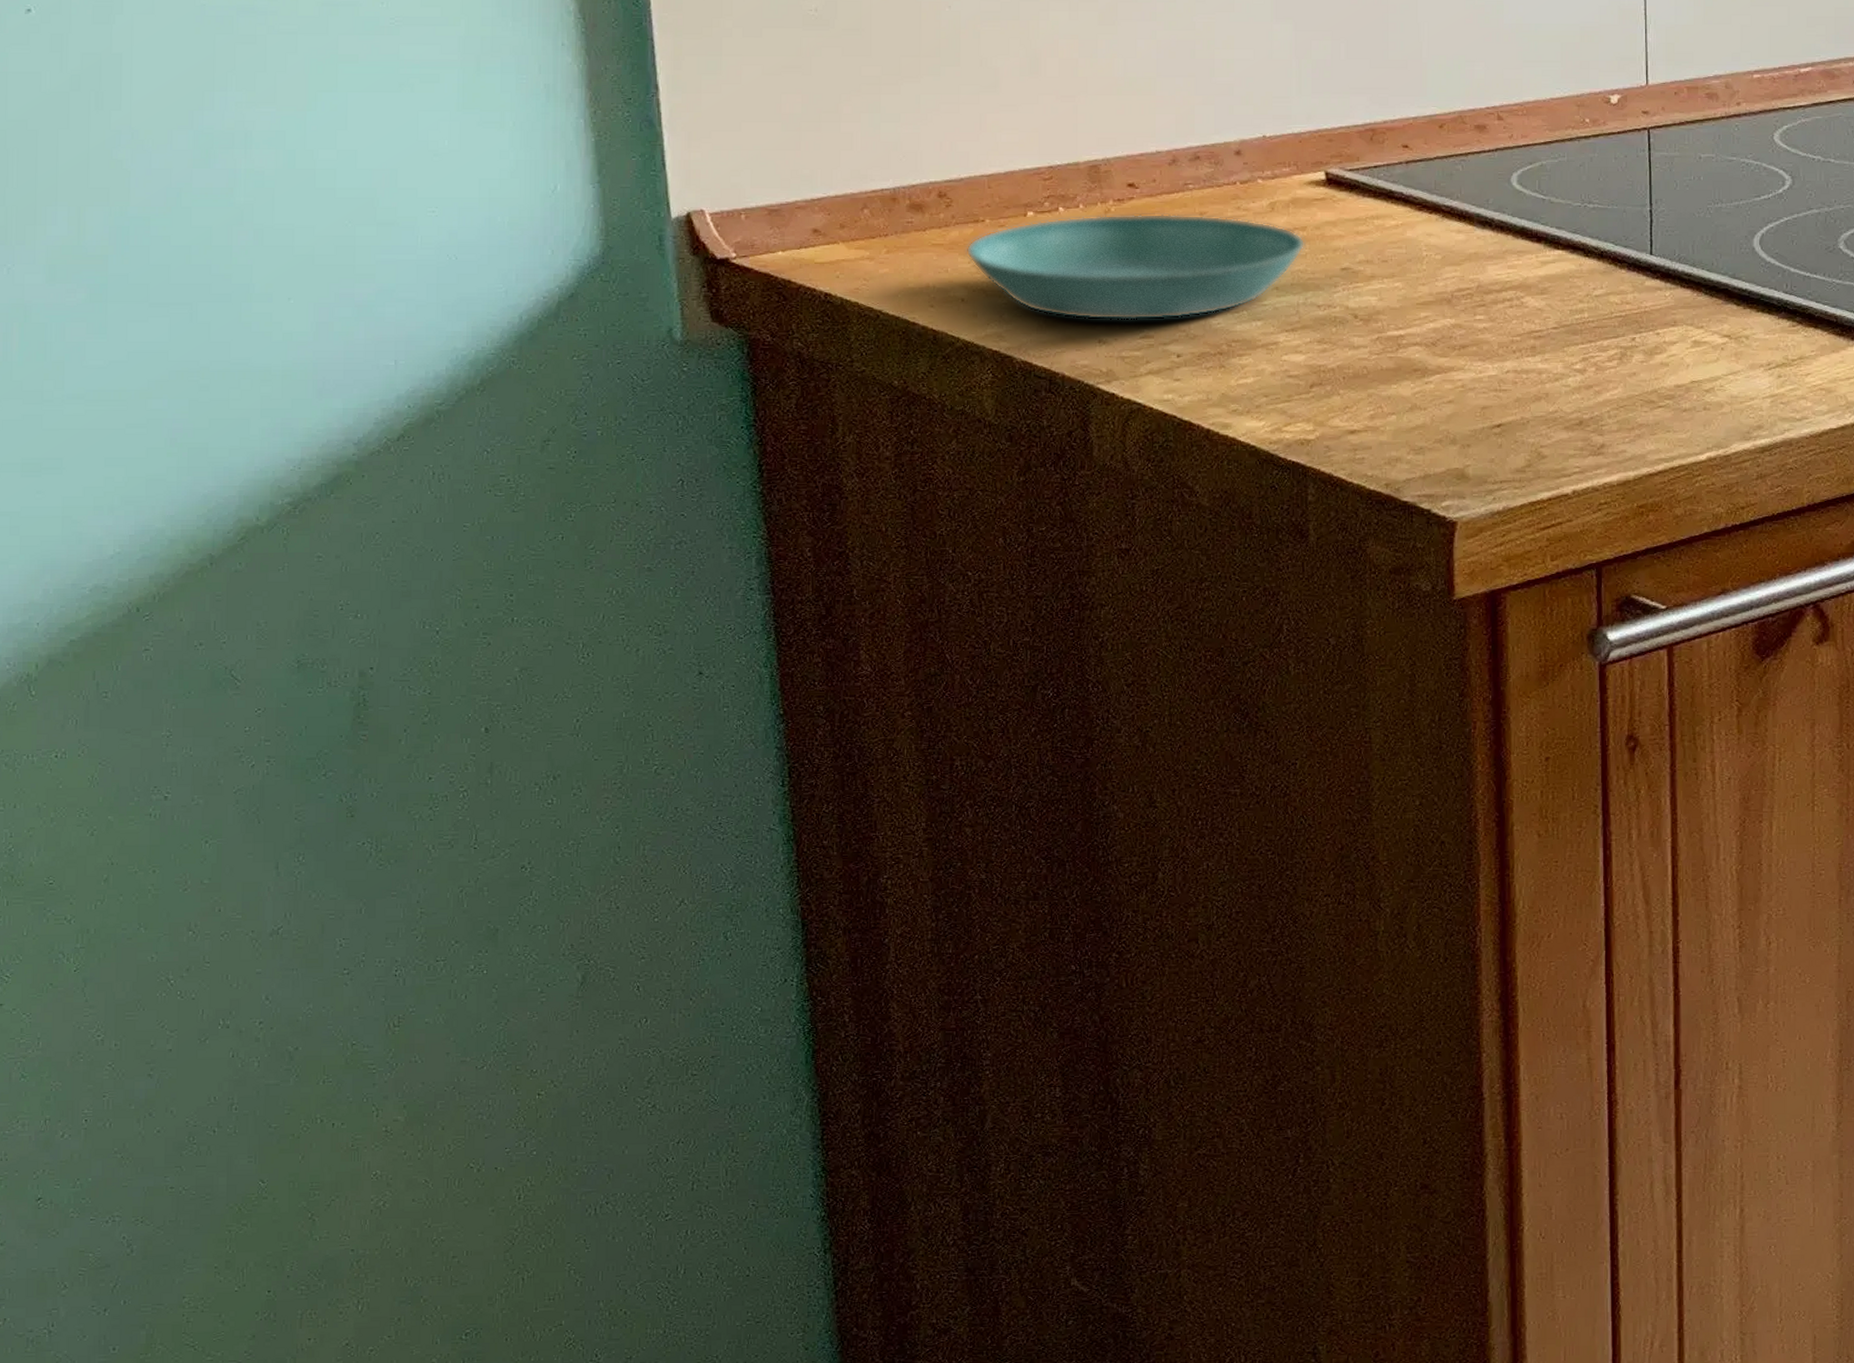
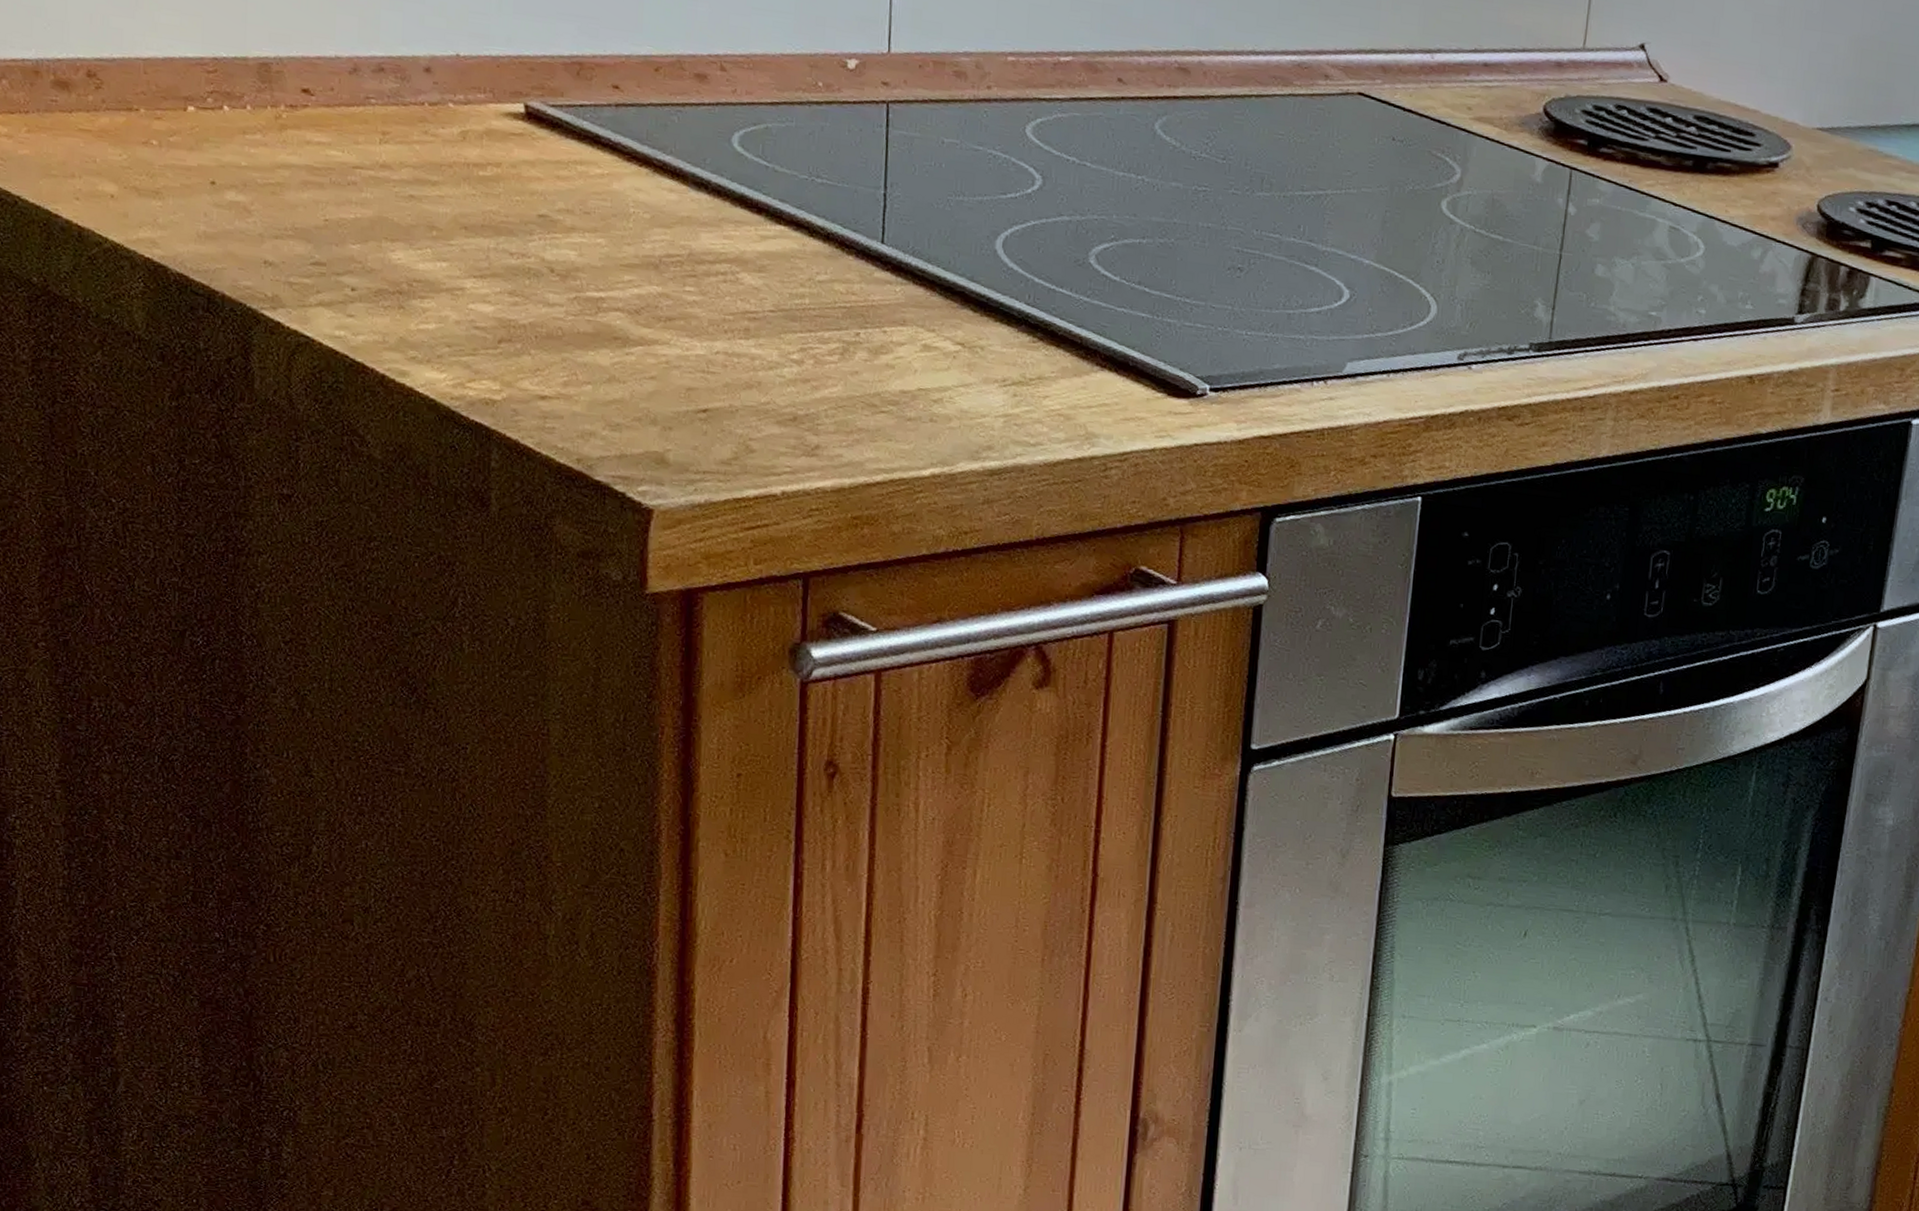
saucer: present [966,213,1306,321] -> none [117,117,500,248]

